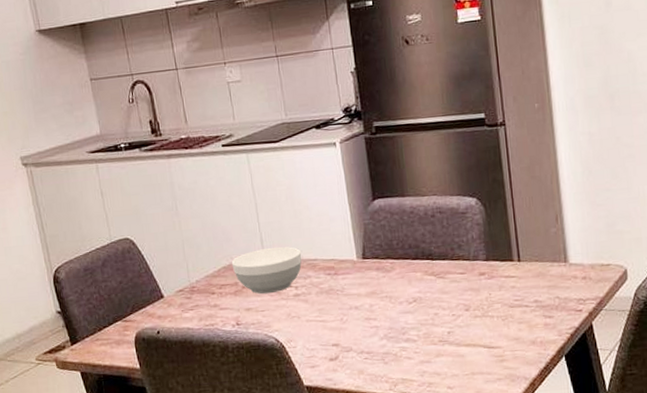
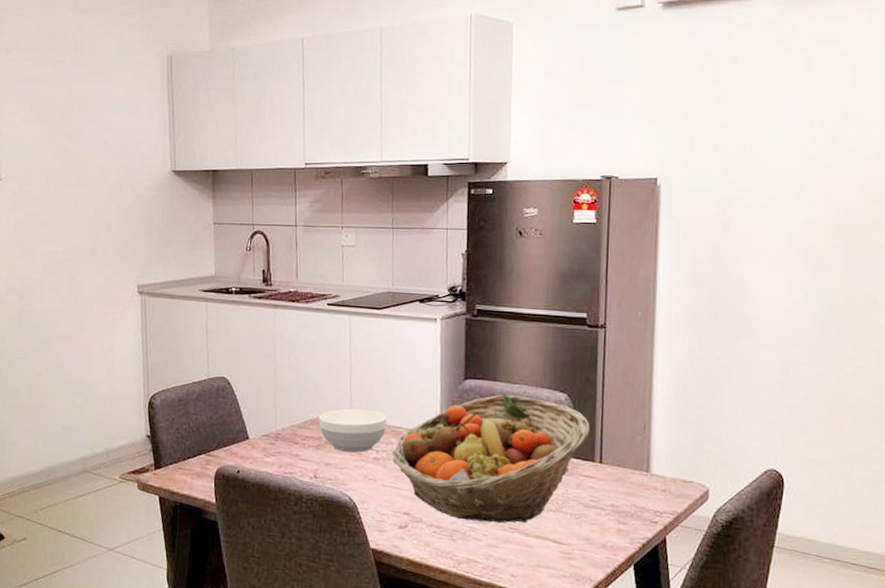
fruit basket: none [311,207,504,341] -> present [392,394,590,523]

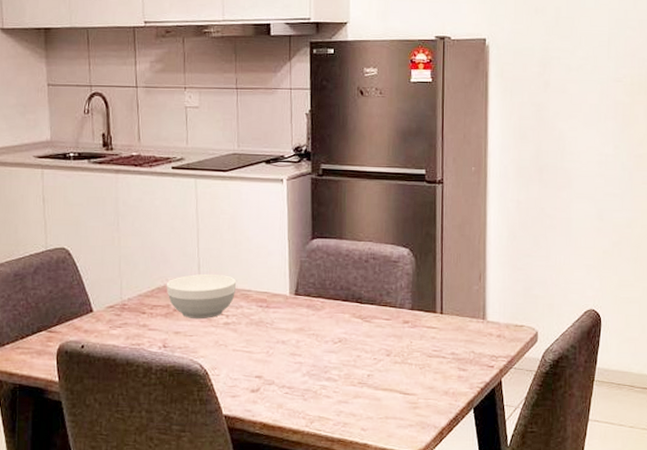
fruit basket: present [392,394,590,523] -> none [242,252,431,379]

